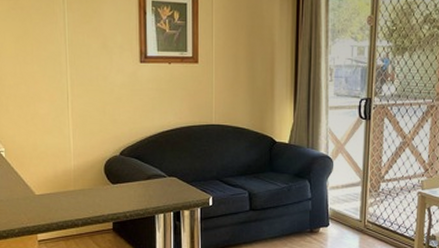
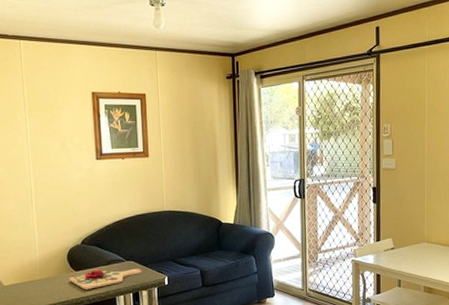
cutting board: none [105,184,185,205] -> present [69,268,142,290]

